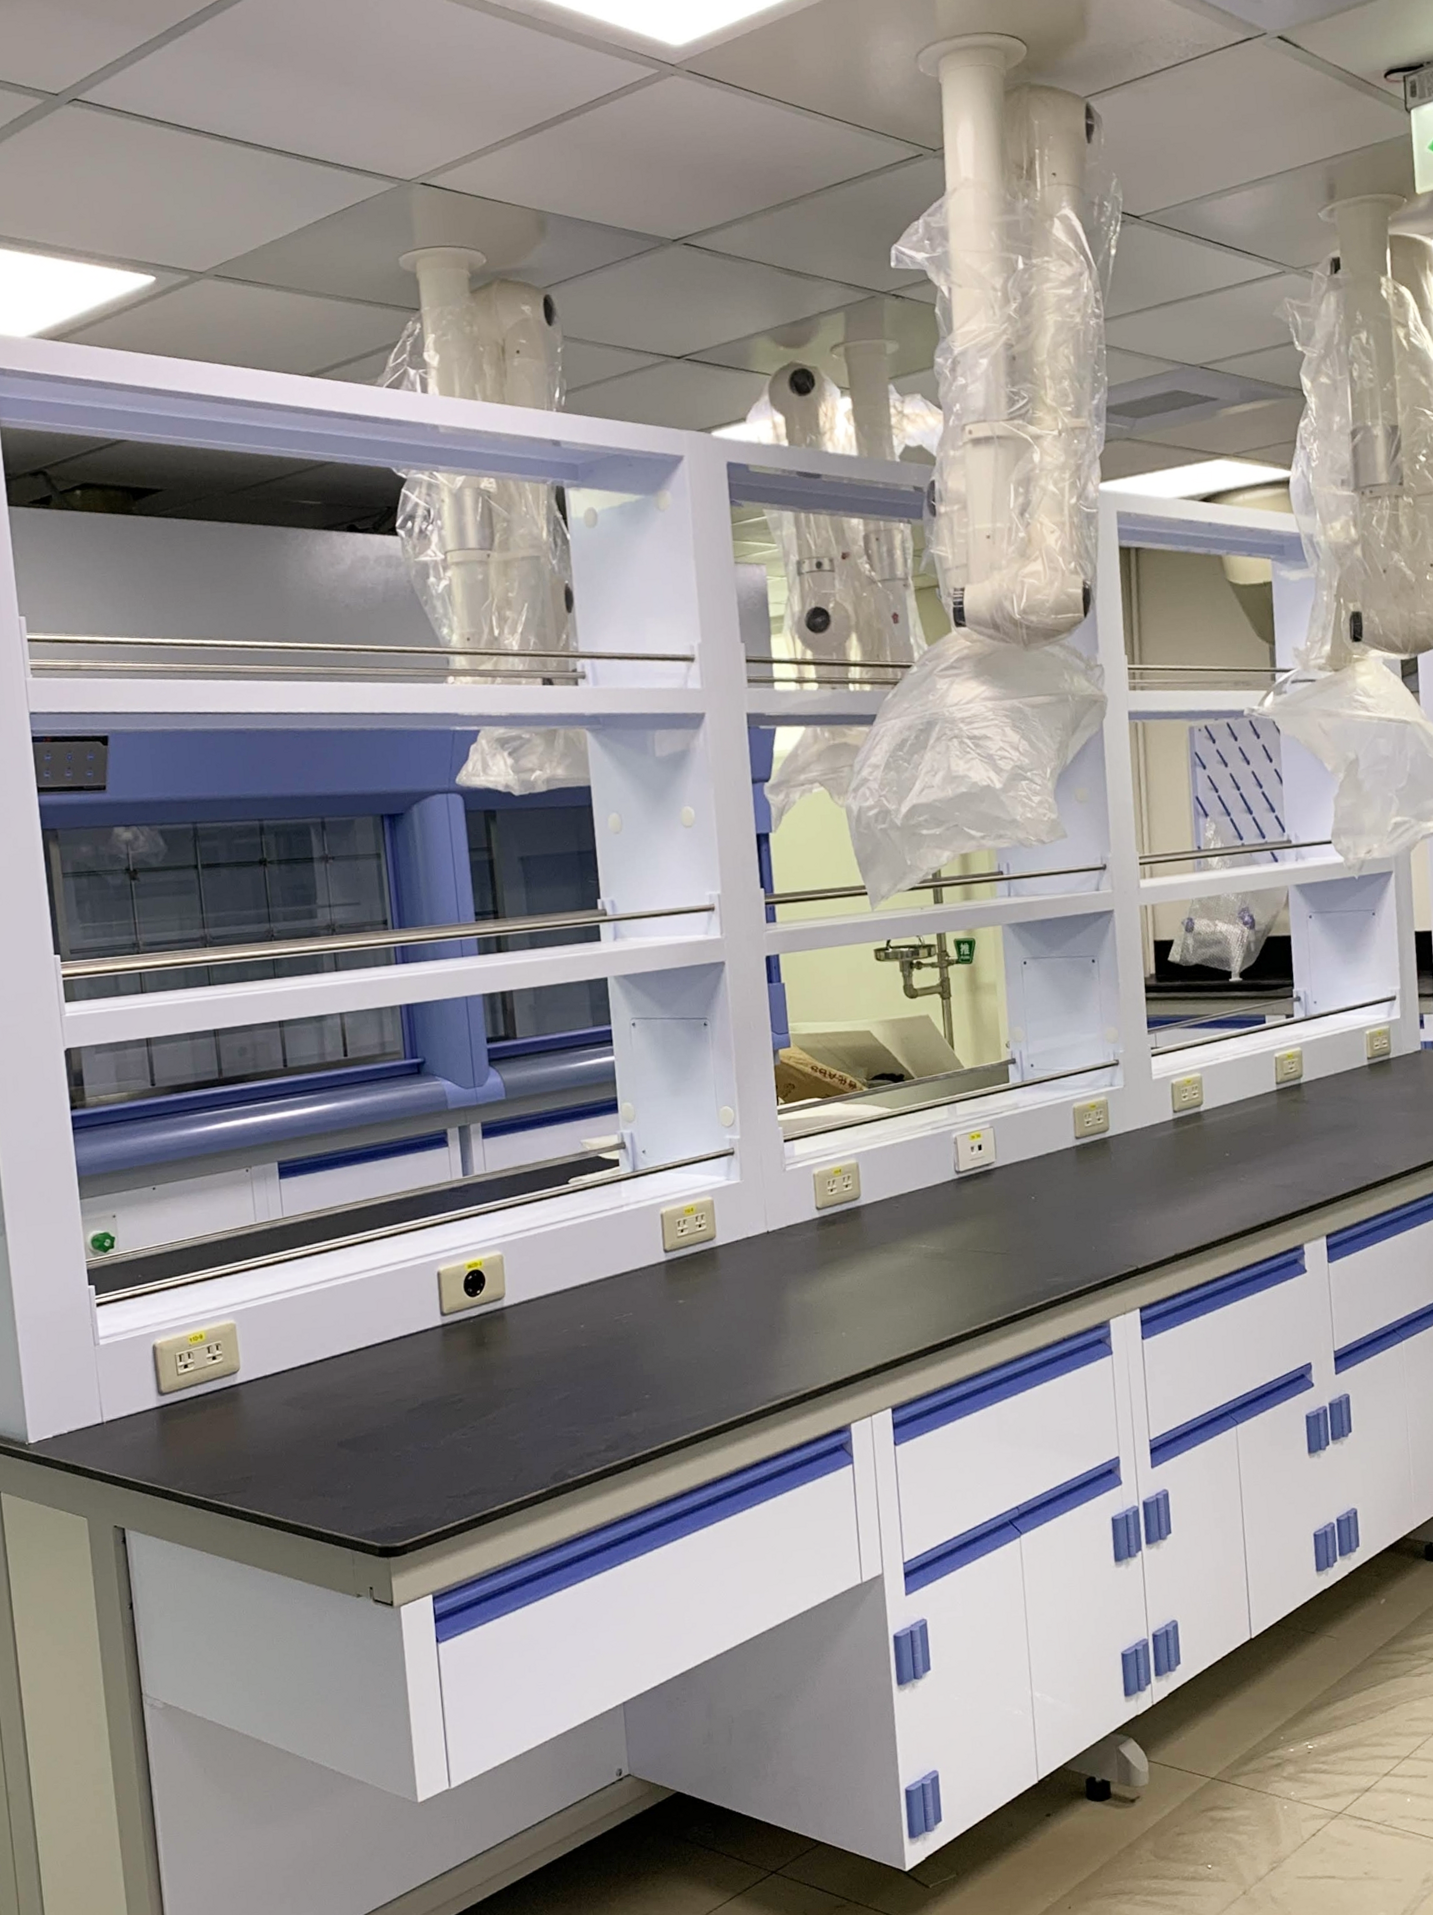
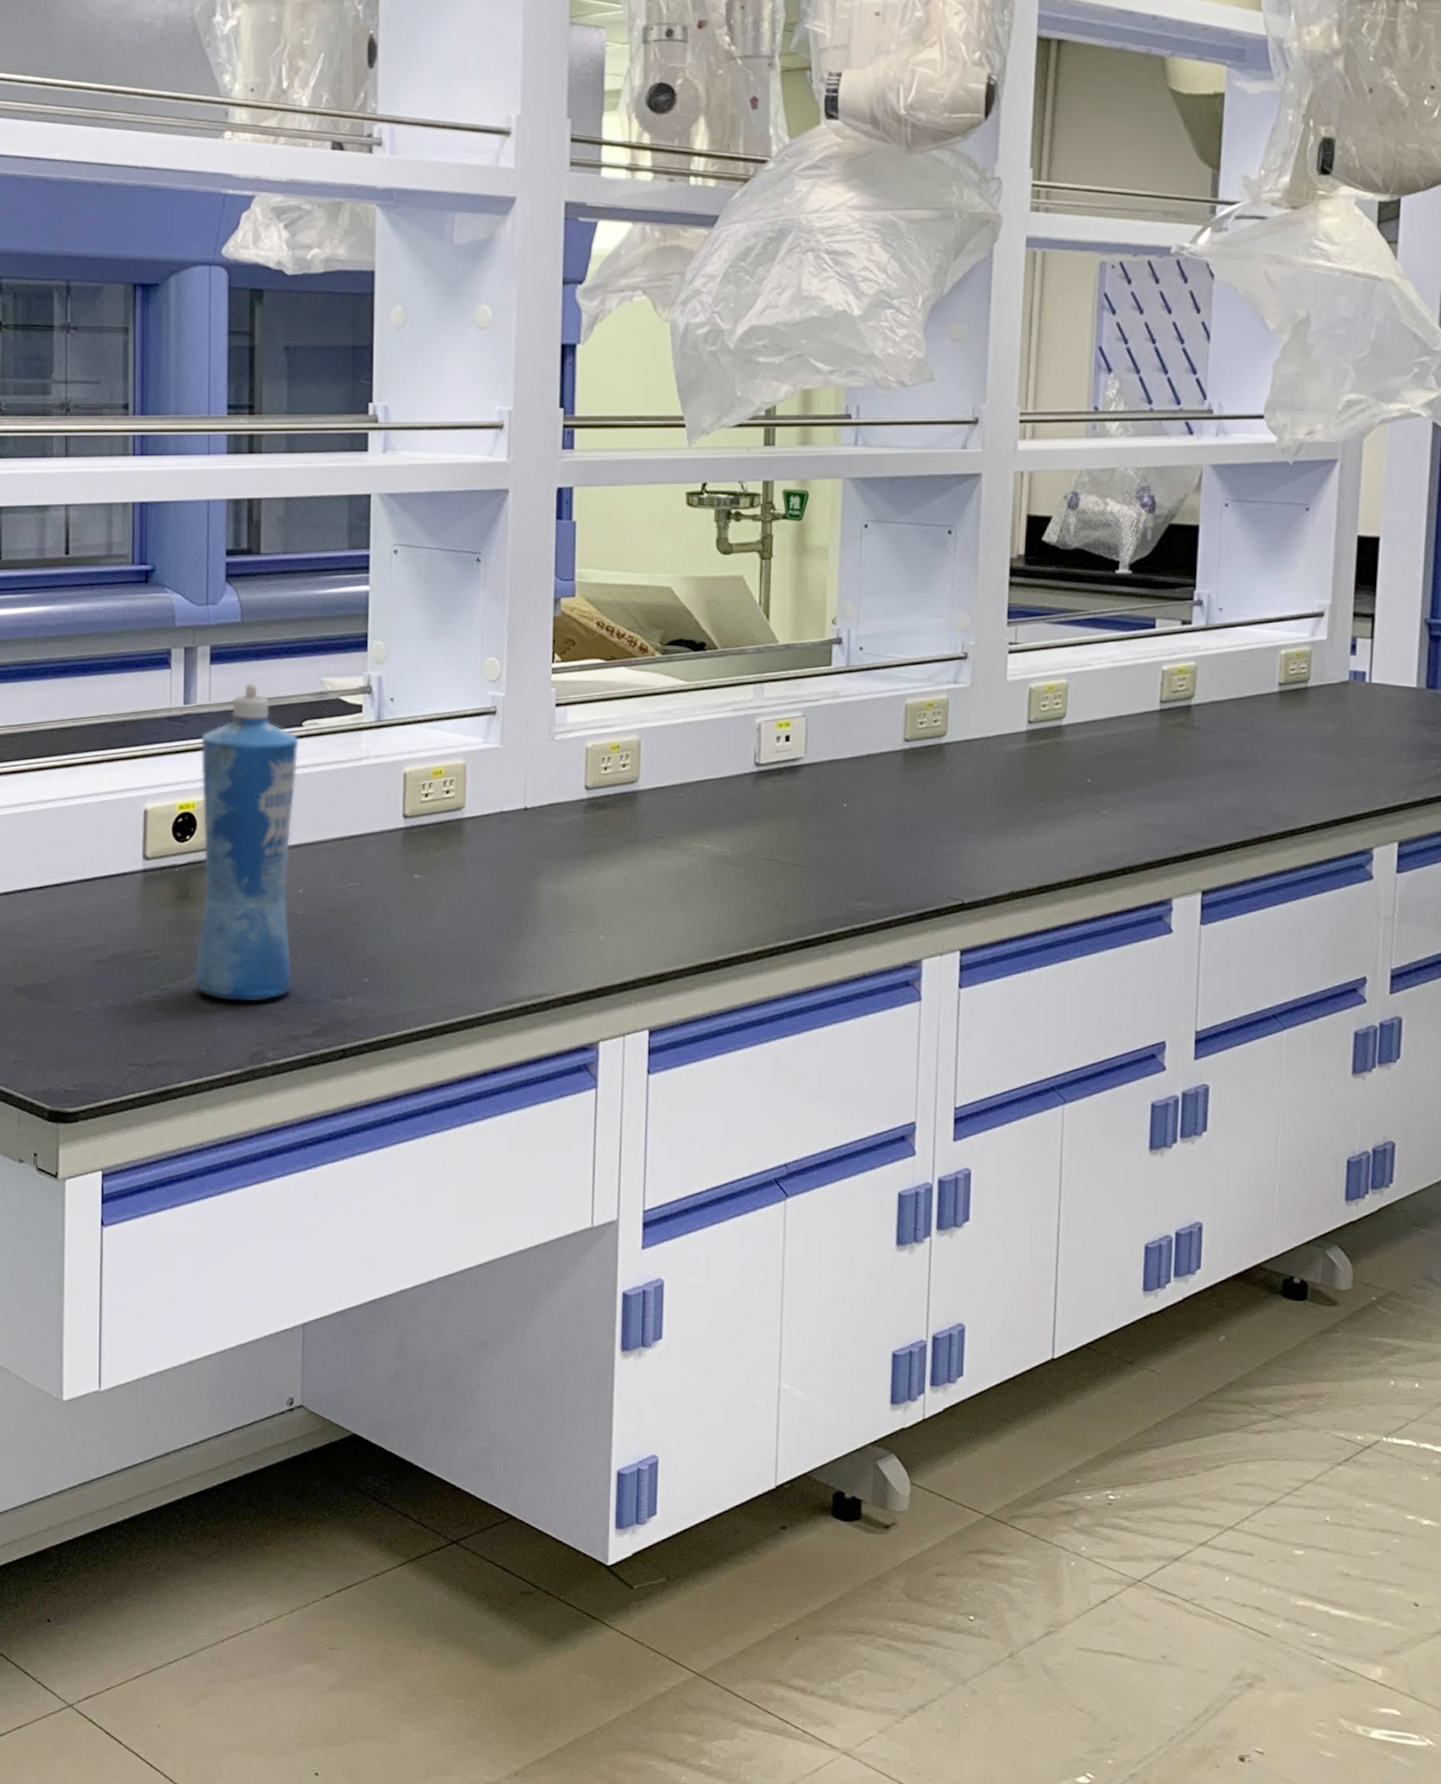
squeeze bottle: none [481,1150,583,1430] -> present [194,683,299,1002]

